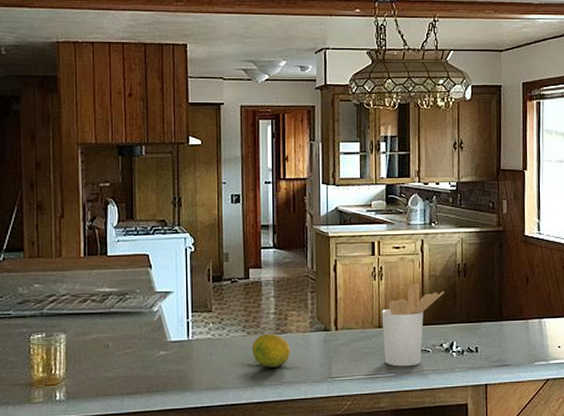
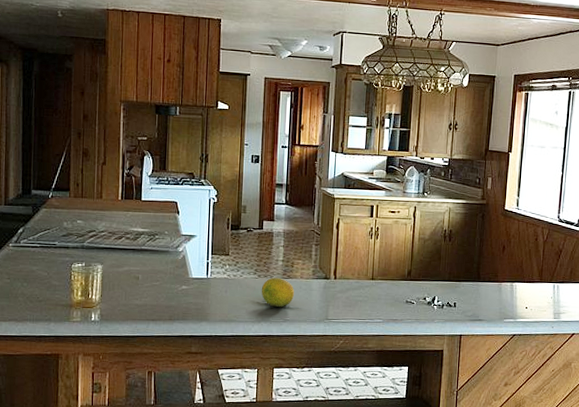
utensil holder: present [381,284,444,367] -> none [375,244,431,315]

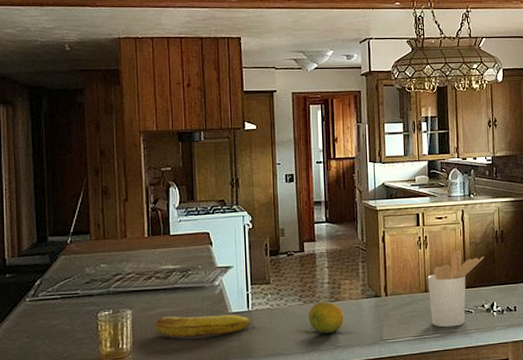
banana: none [122,274,209,297] -> present [155,314,251,338]
utensil holder: none [375,244,431,315] -> present [427,250,484,328]

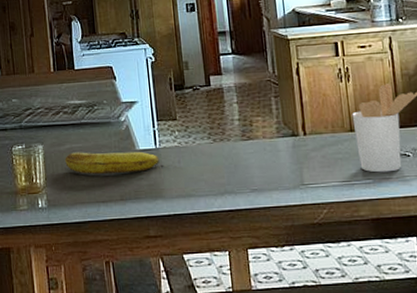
fruit: present [308,301,344,334] -> none [219,140,259,175]

